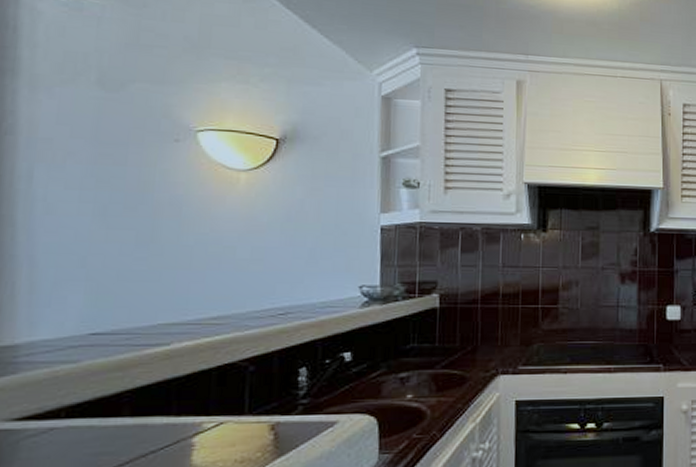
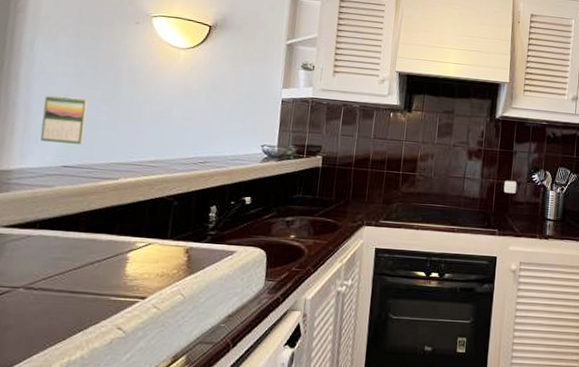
calendar: none [54,241,117,304] -> present [40,95,88,144]

